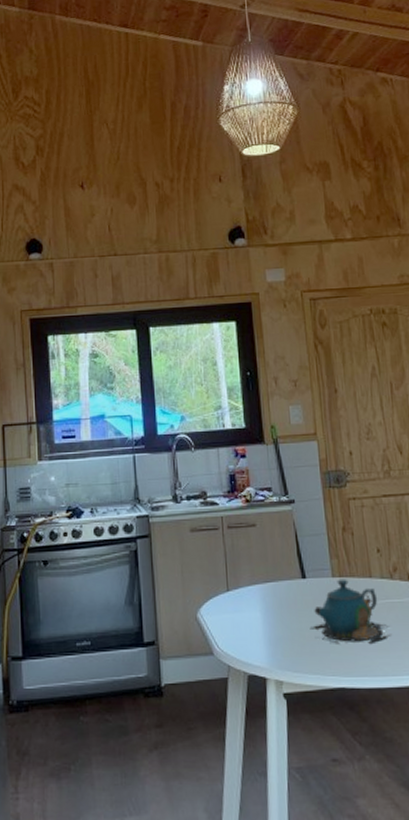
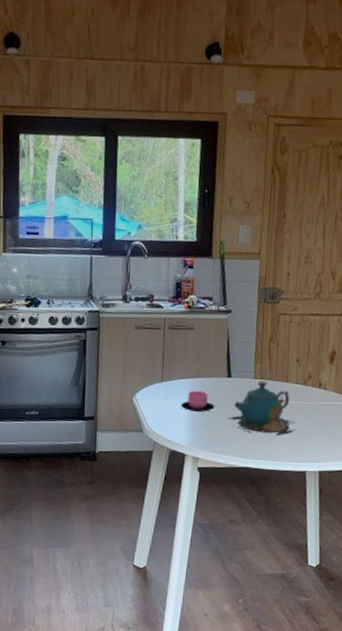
cup: none [253,597,293,625] -> present [181,390,215,413]

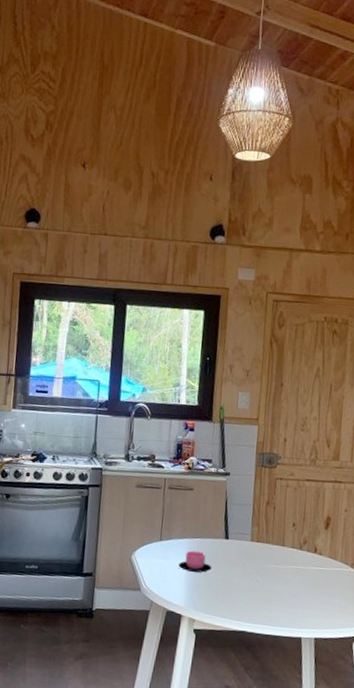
teapot: present [229,381,296,435] -> none [226,543,292,599]

